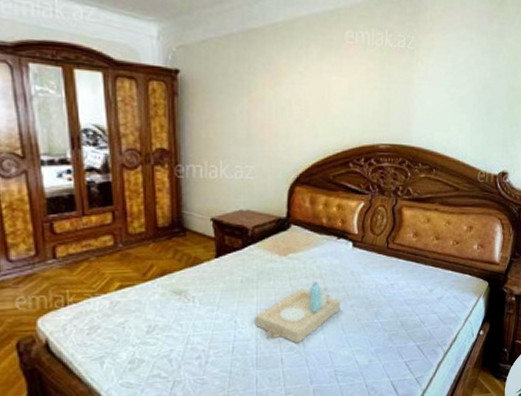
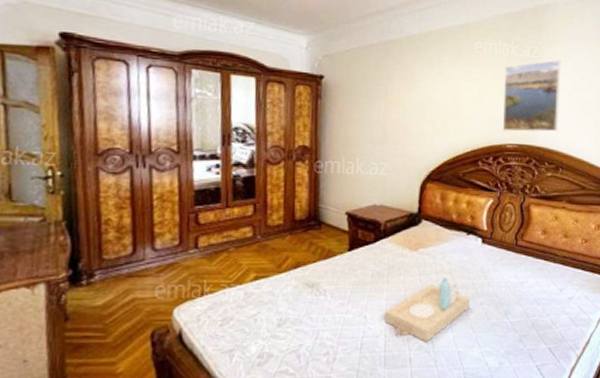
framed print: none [374,50,439,131] -> present [502,59,561,132]

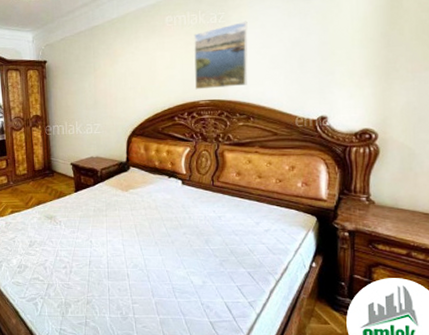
serving tray: present [384,278,470,342] -> none [105,212,174,262]

